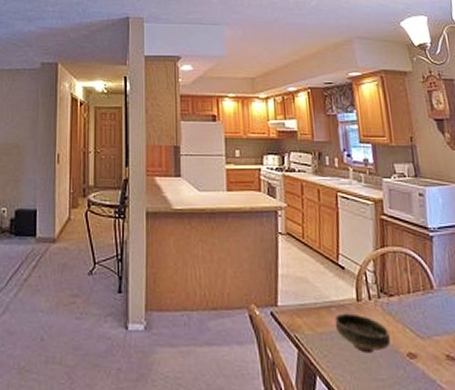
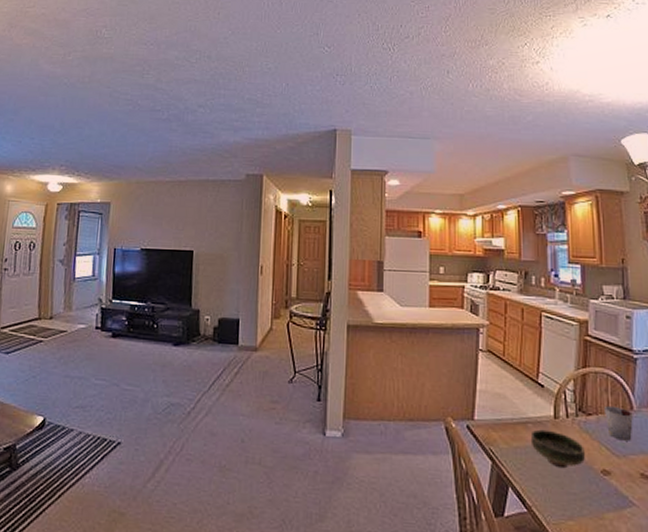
cup: none [404,285,435,322] -> present [603,405,633,441]

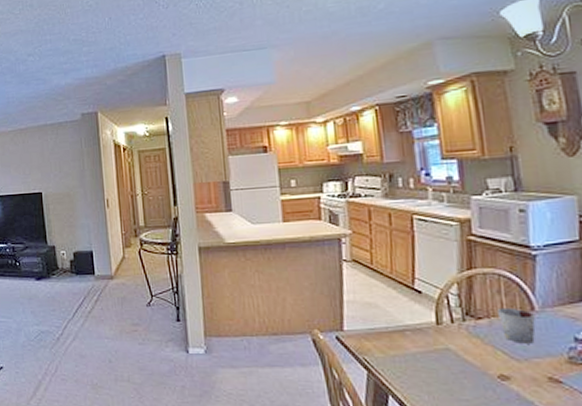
bowl: present [530,429,585,469] -> none [409,336,477,375]

